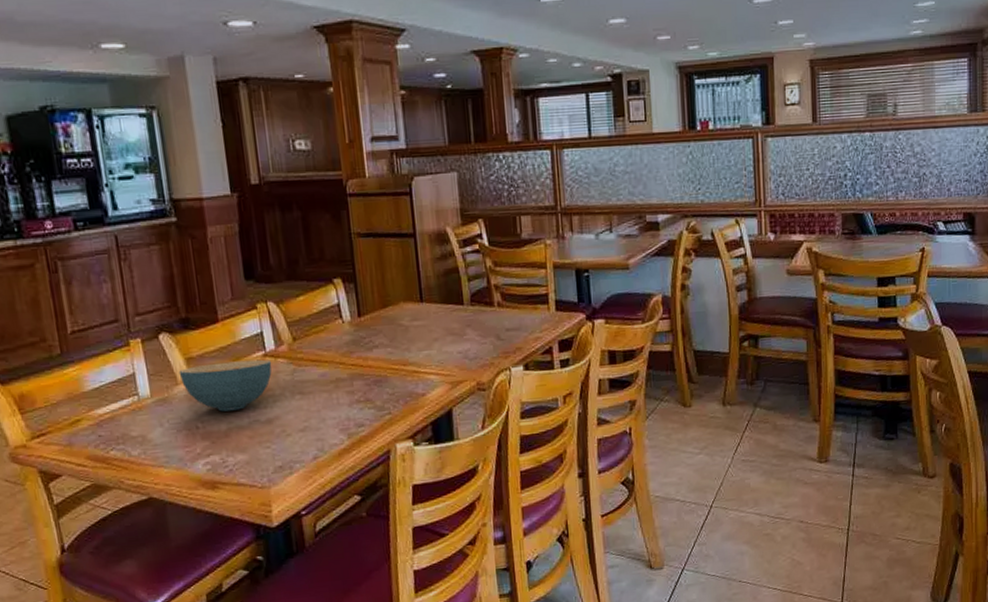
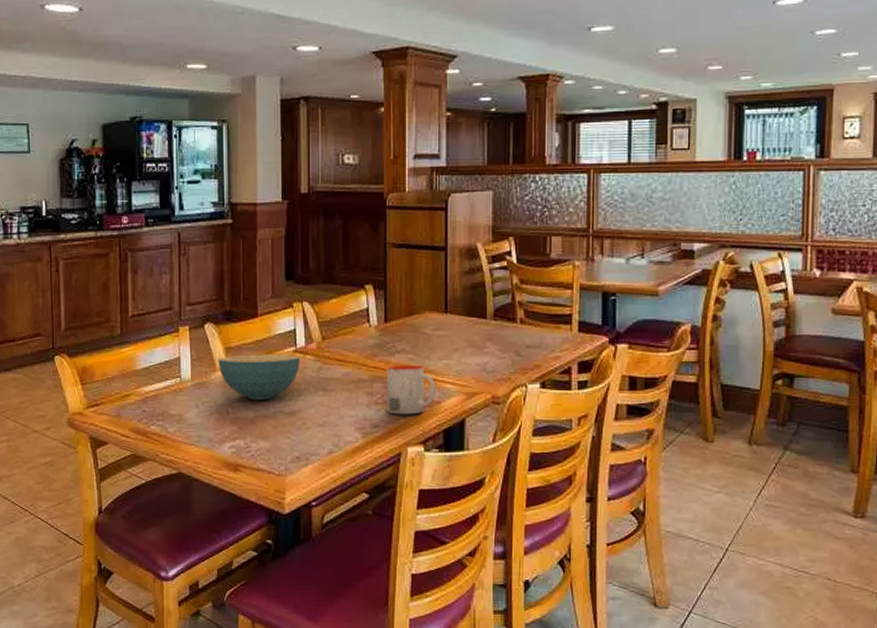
mug: none [364,358,420,412] -> present [386,364,436,415]

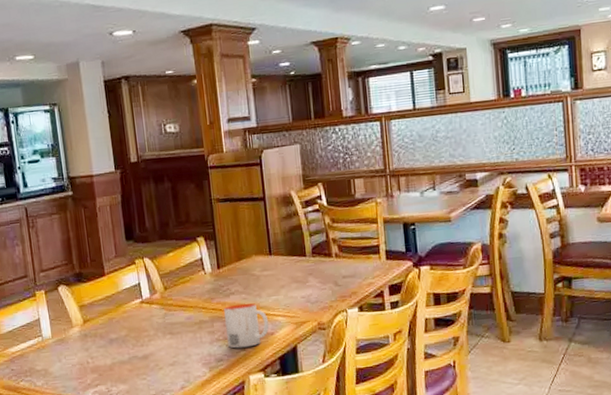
cereal bowl: present [218,354,301,400] -> none [73,306,148,349]

